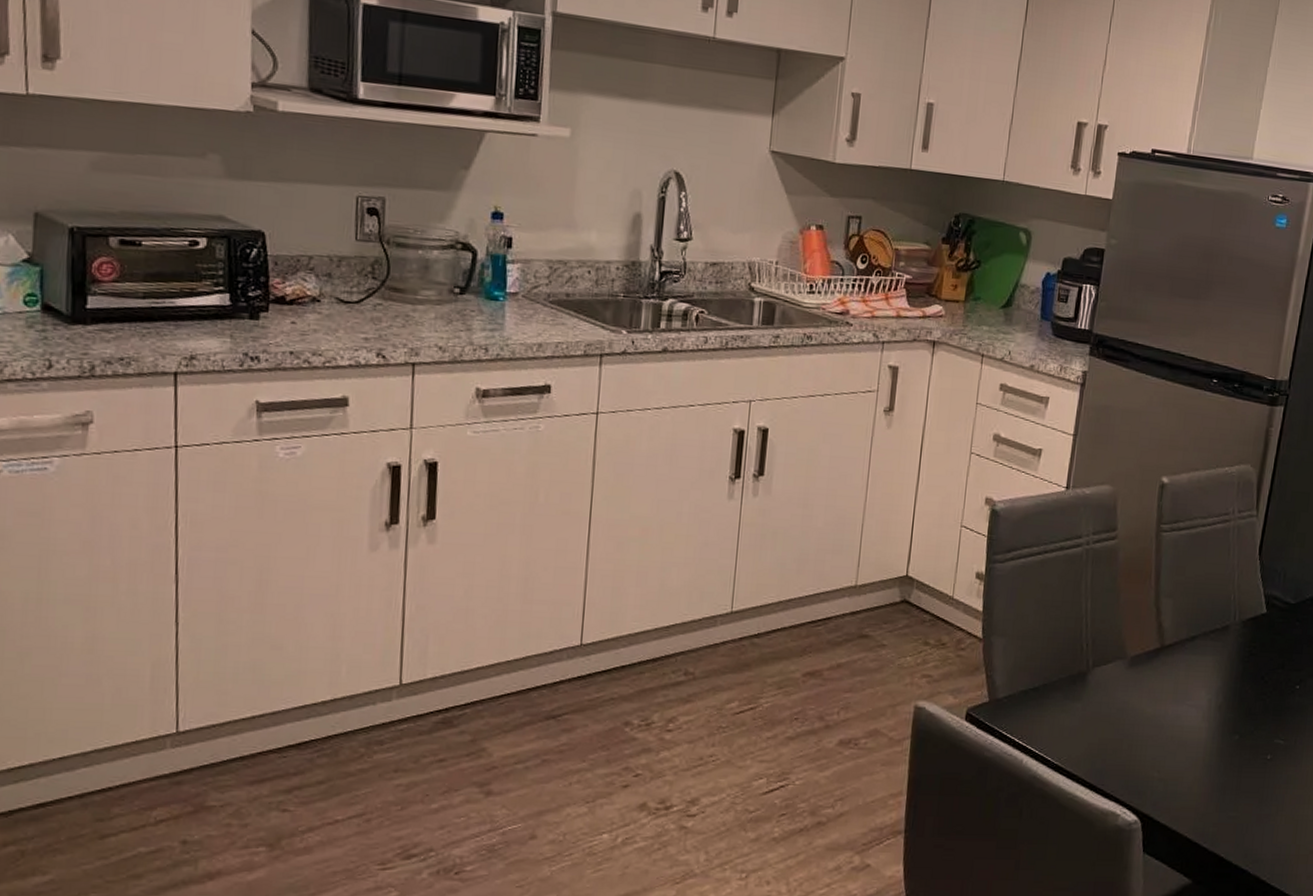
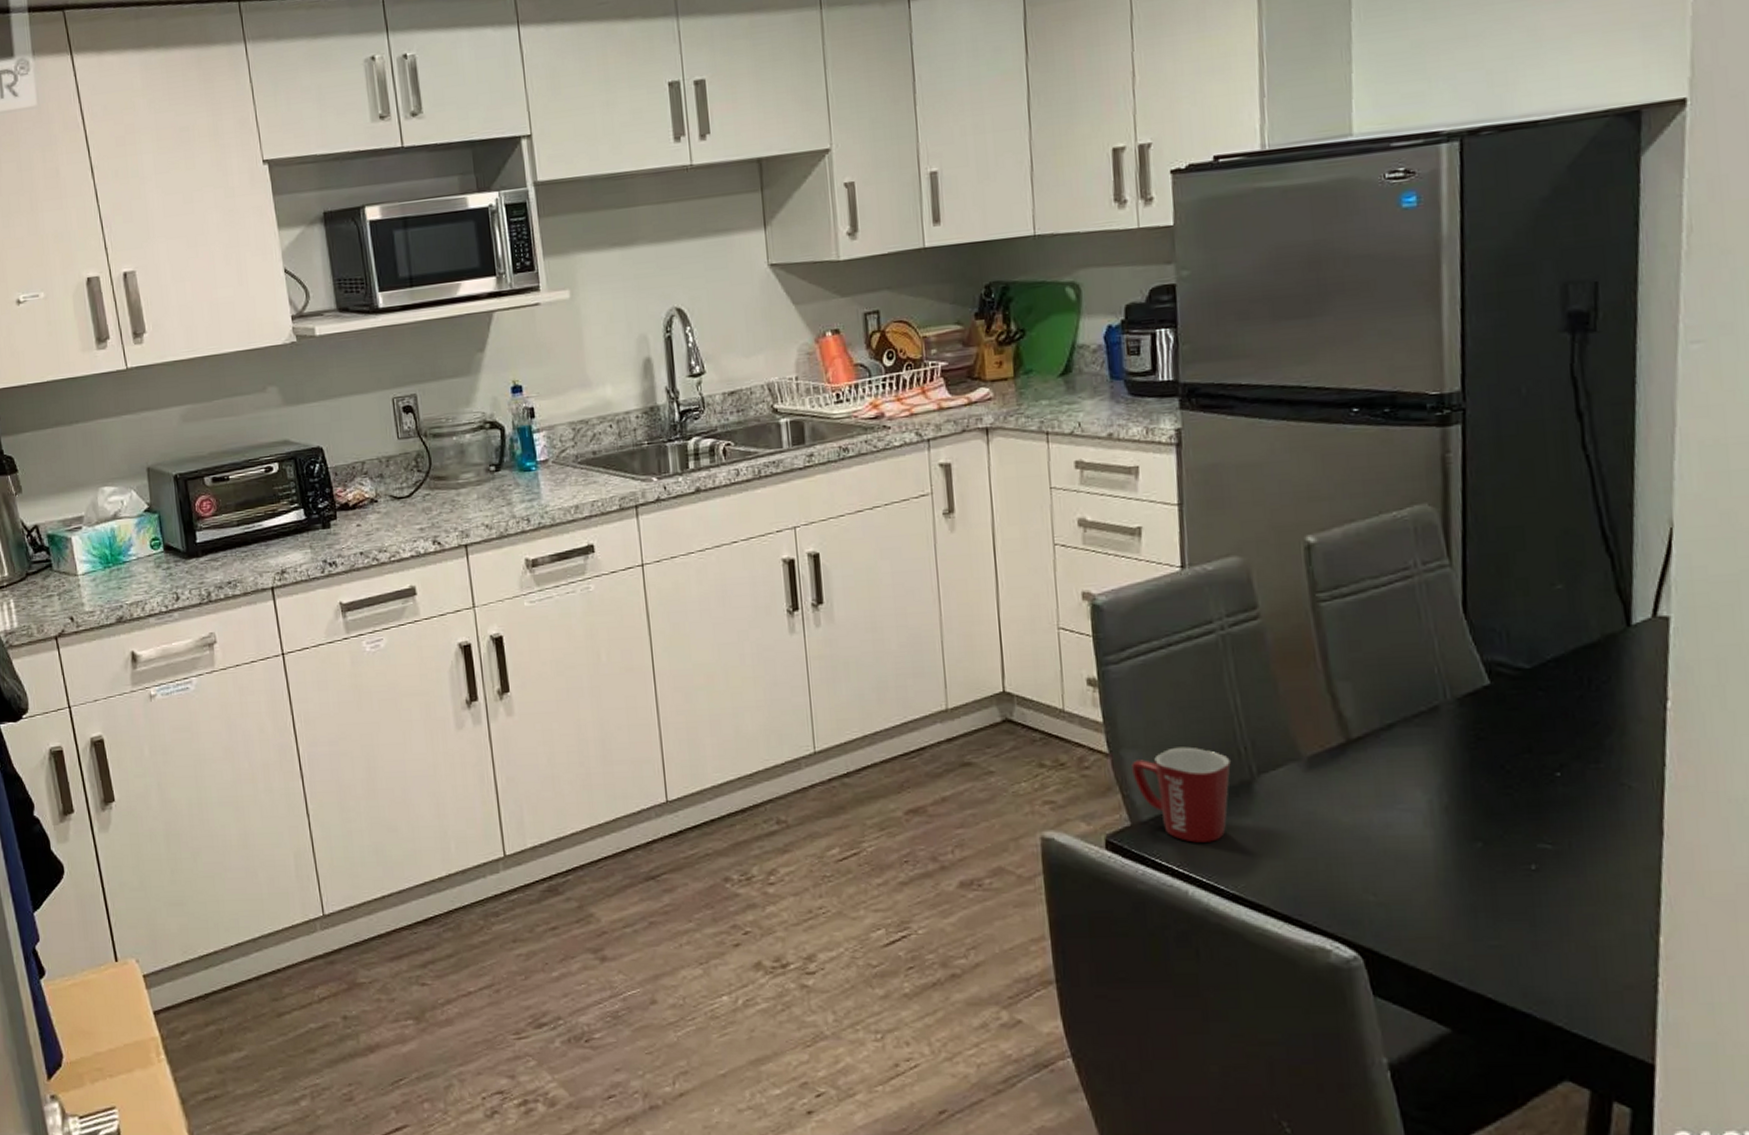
mug: none [998,638,1074,720] -> present [1131,746,1231,843]

